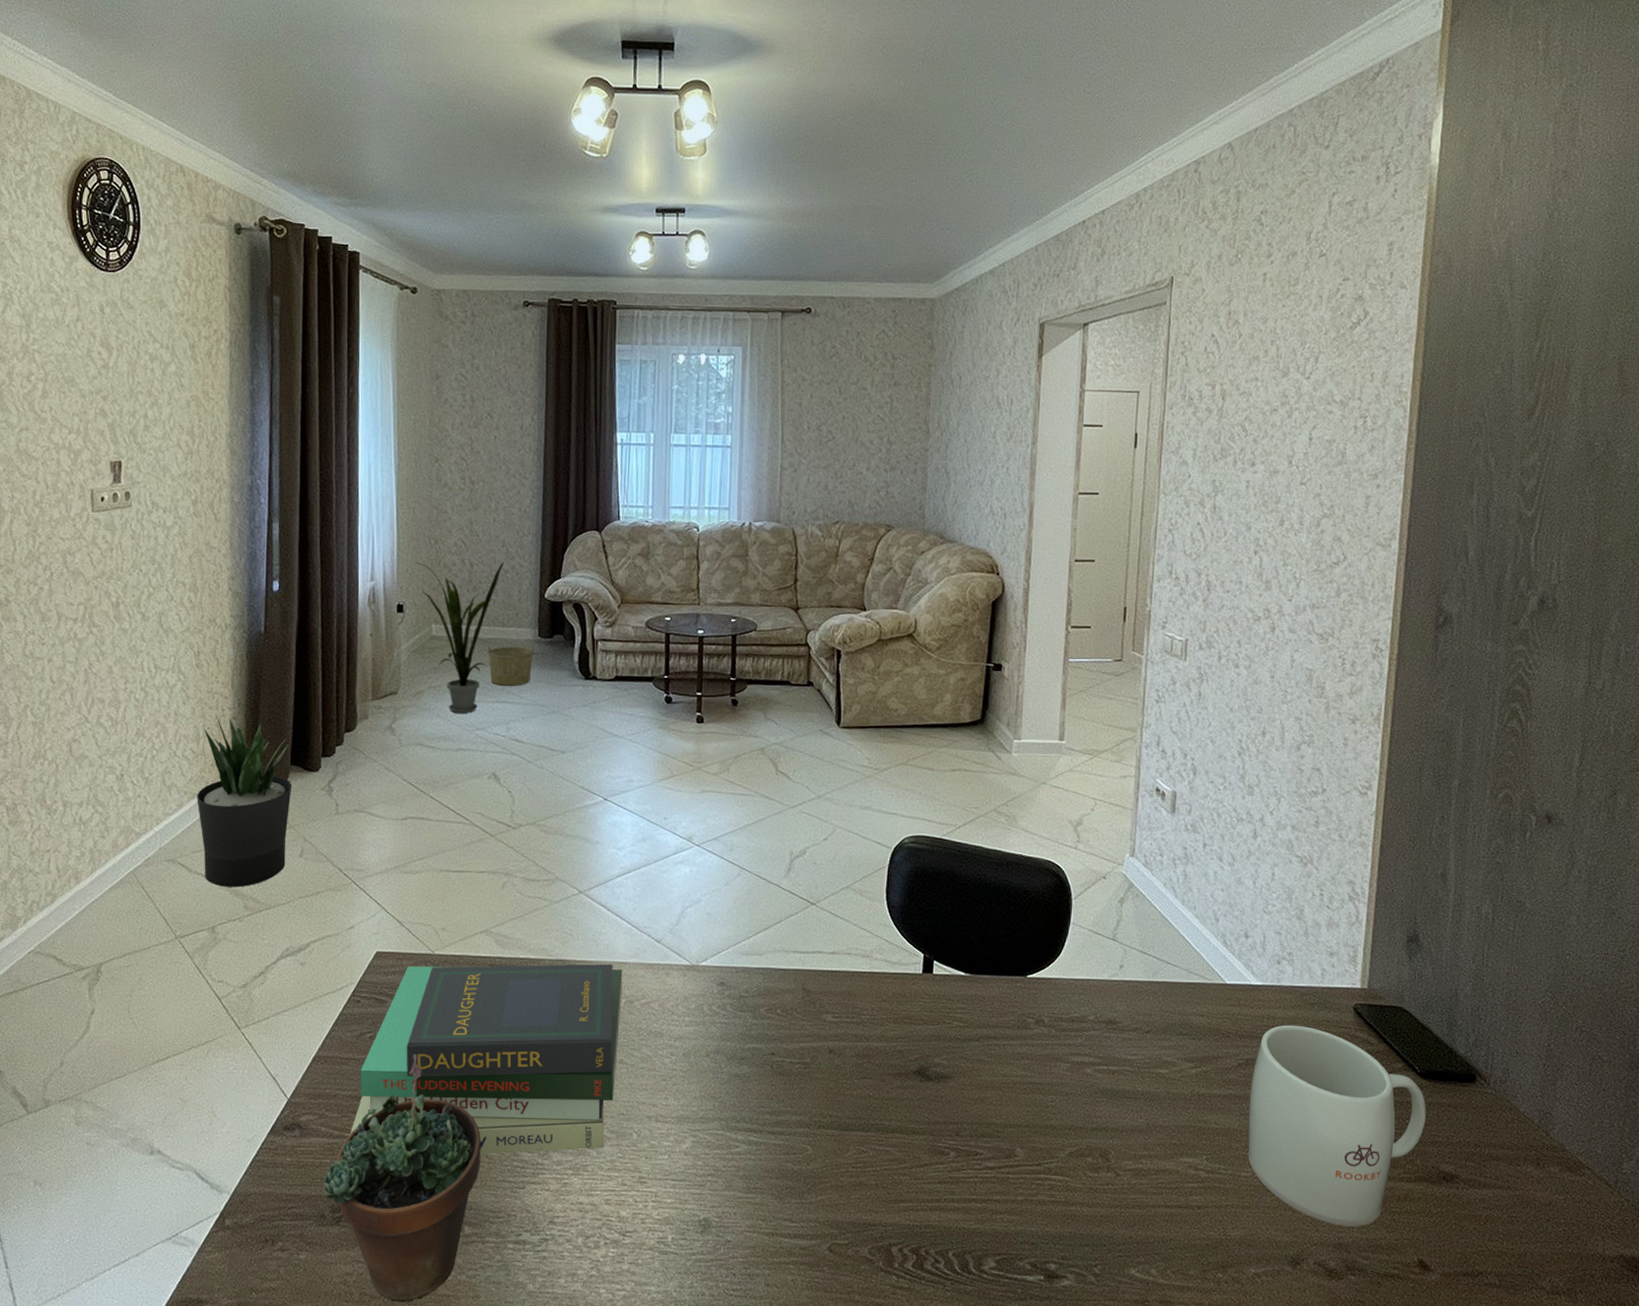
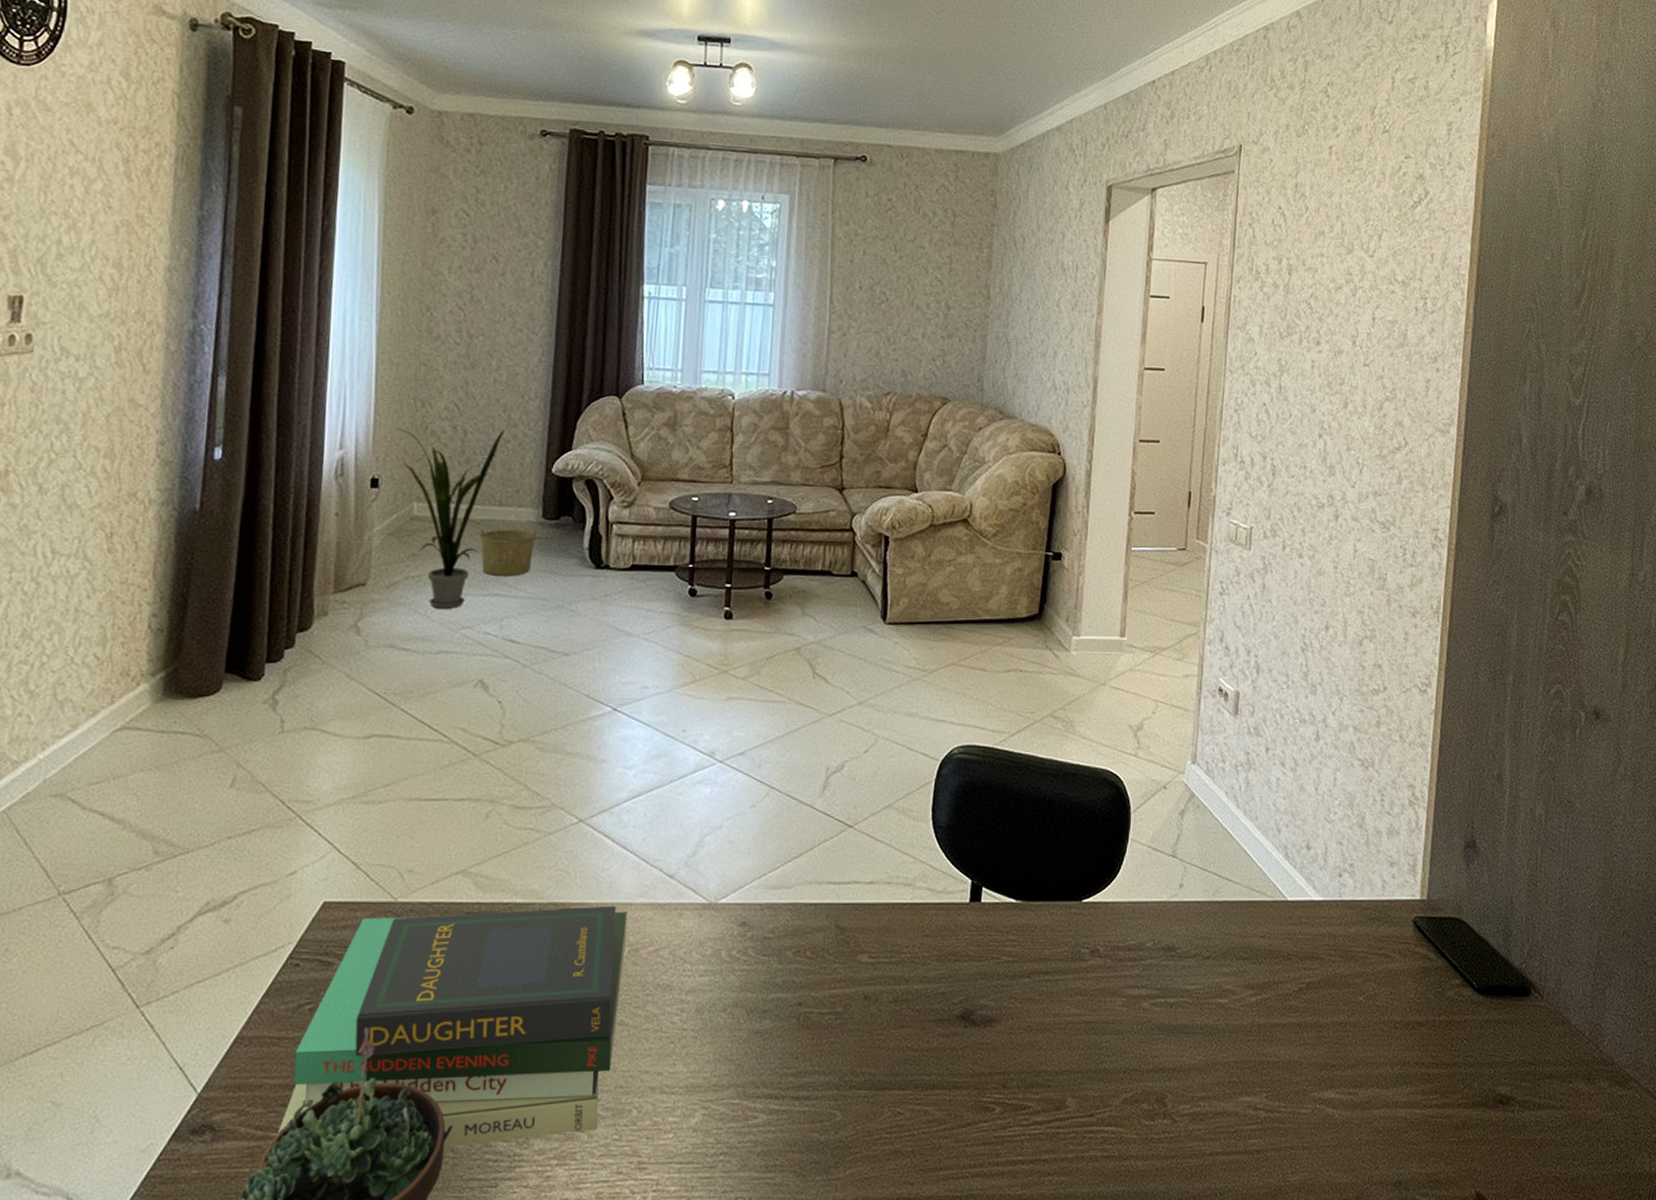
planter: present [197,714,292,887] -> none [98,610,226,827]
mug: present [1248,1025,1427,1227] -> none [1308,942,1484,1162]

